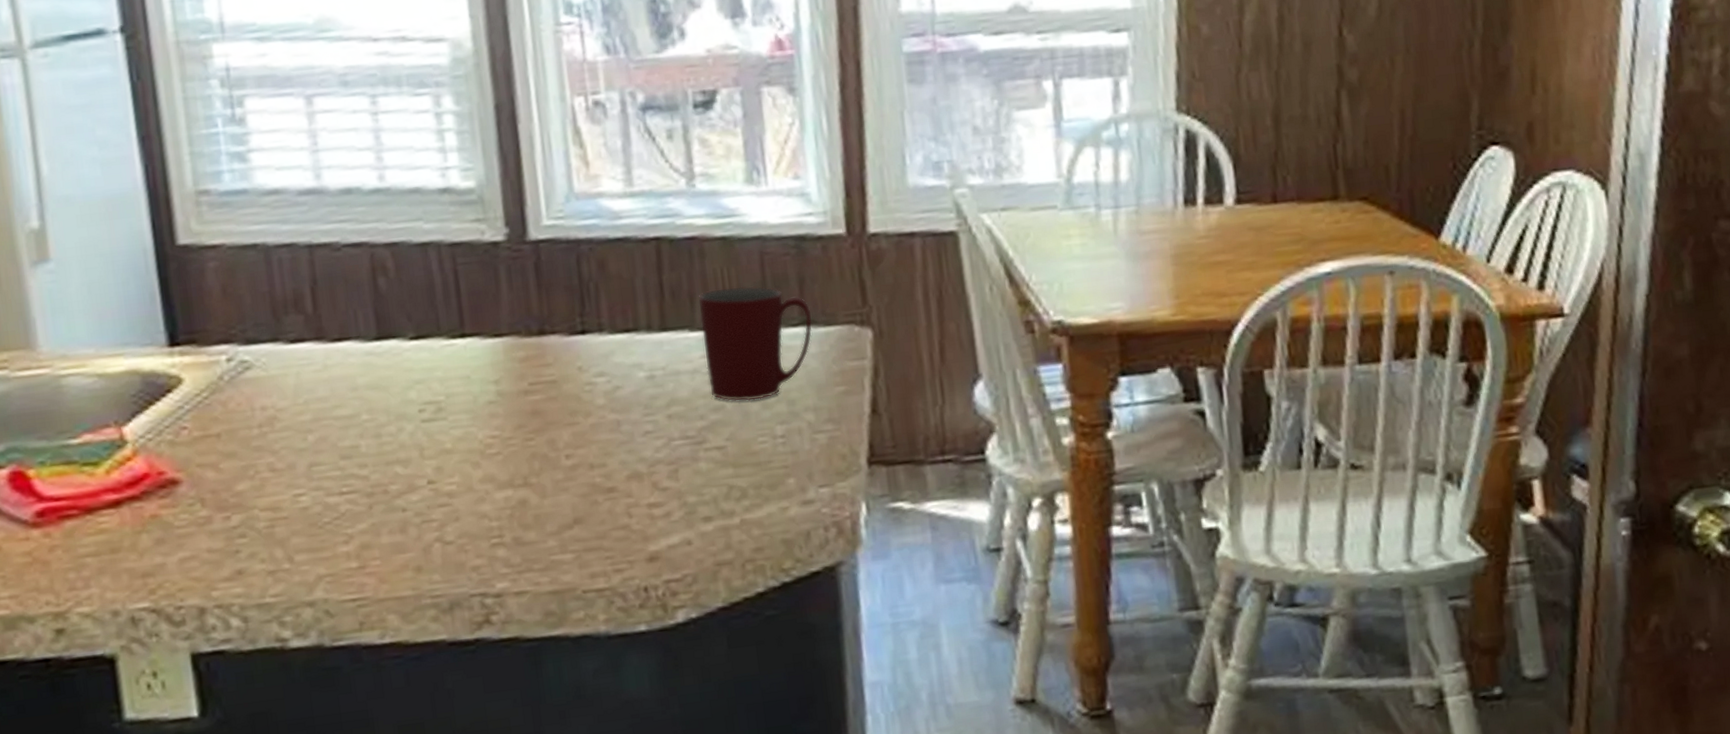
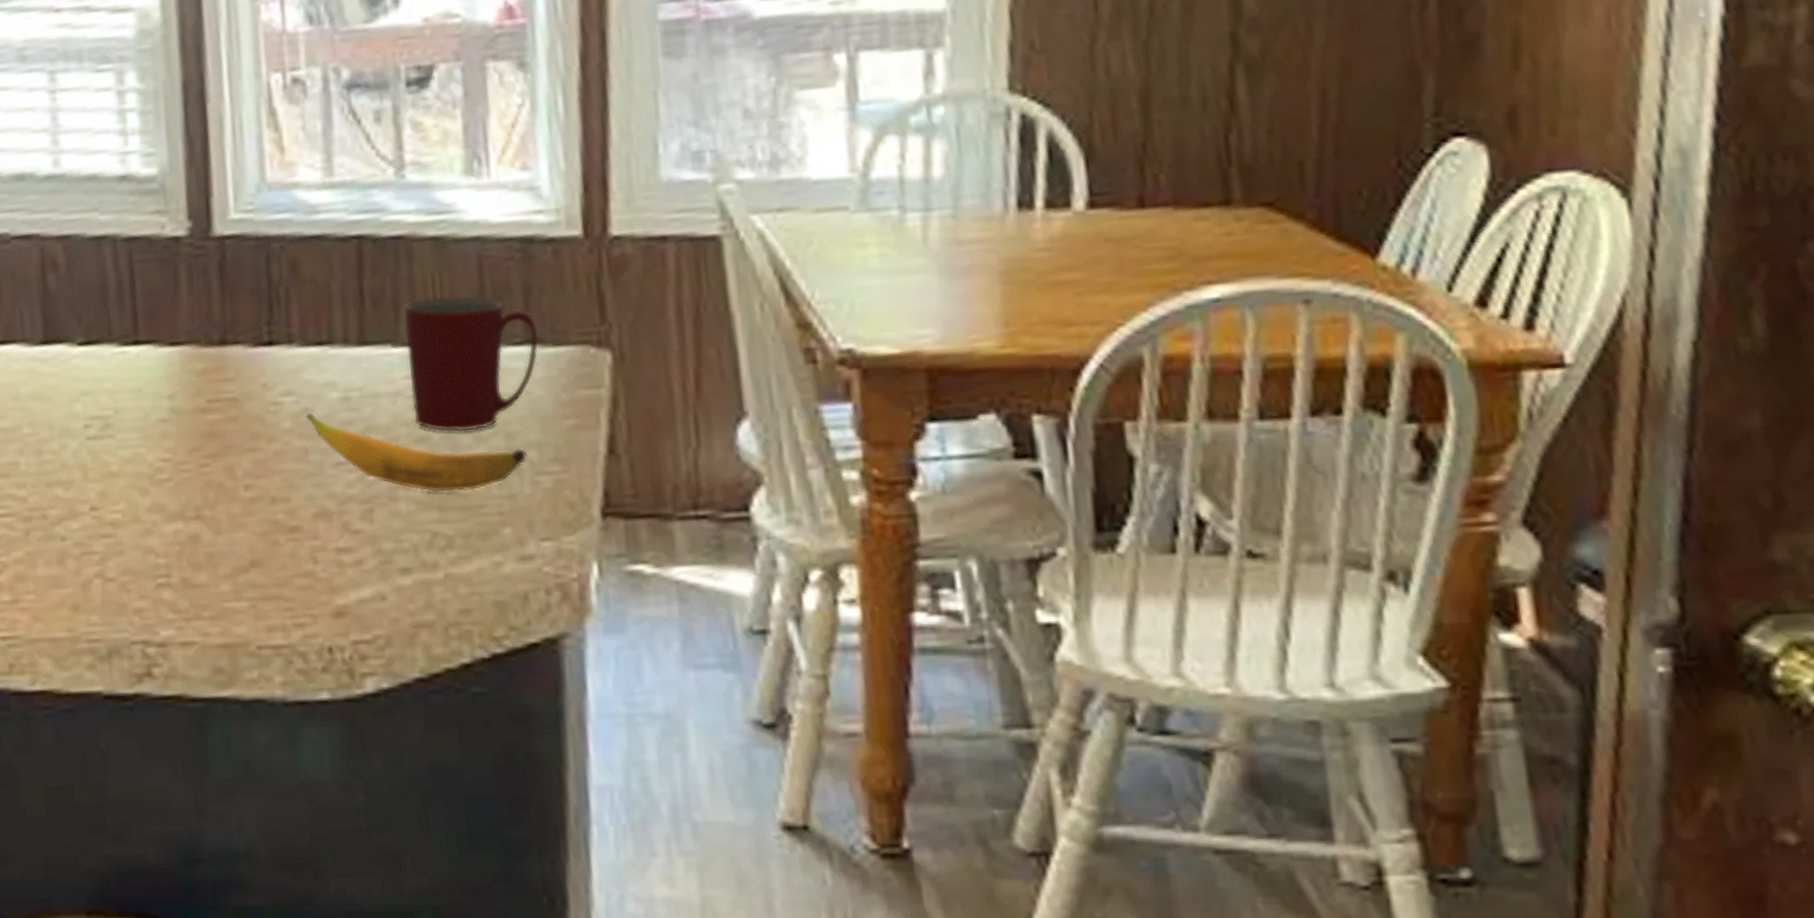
banana: none [616,389,806,452] -> present [305,412,527,492]

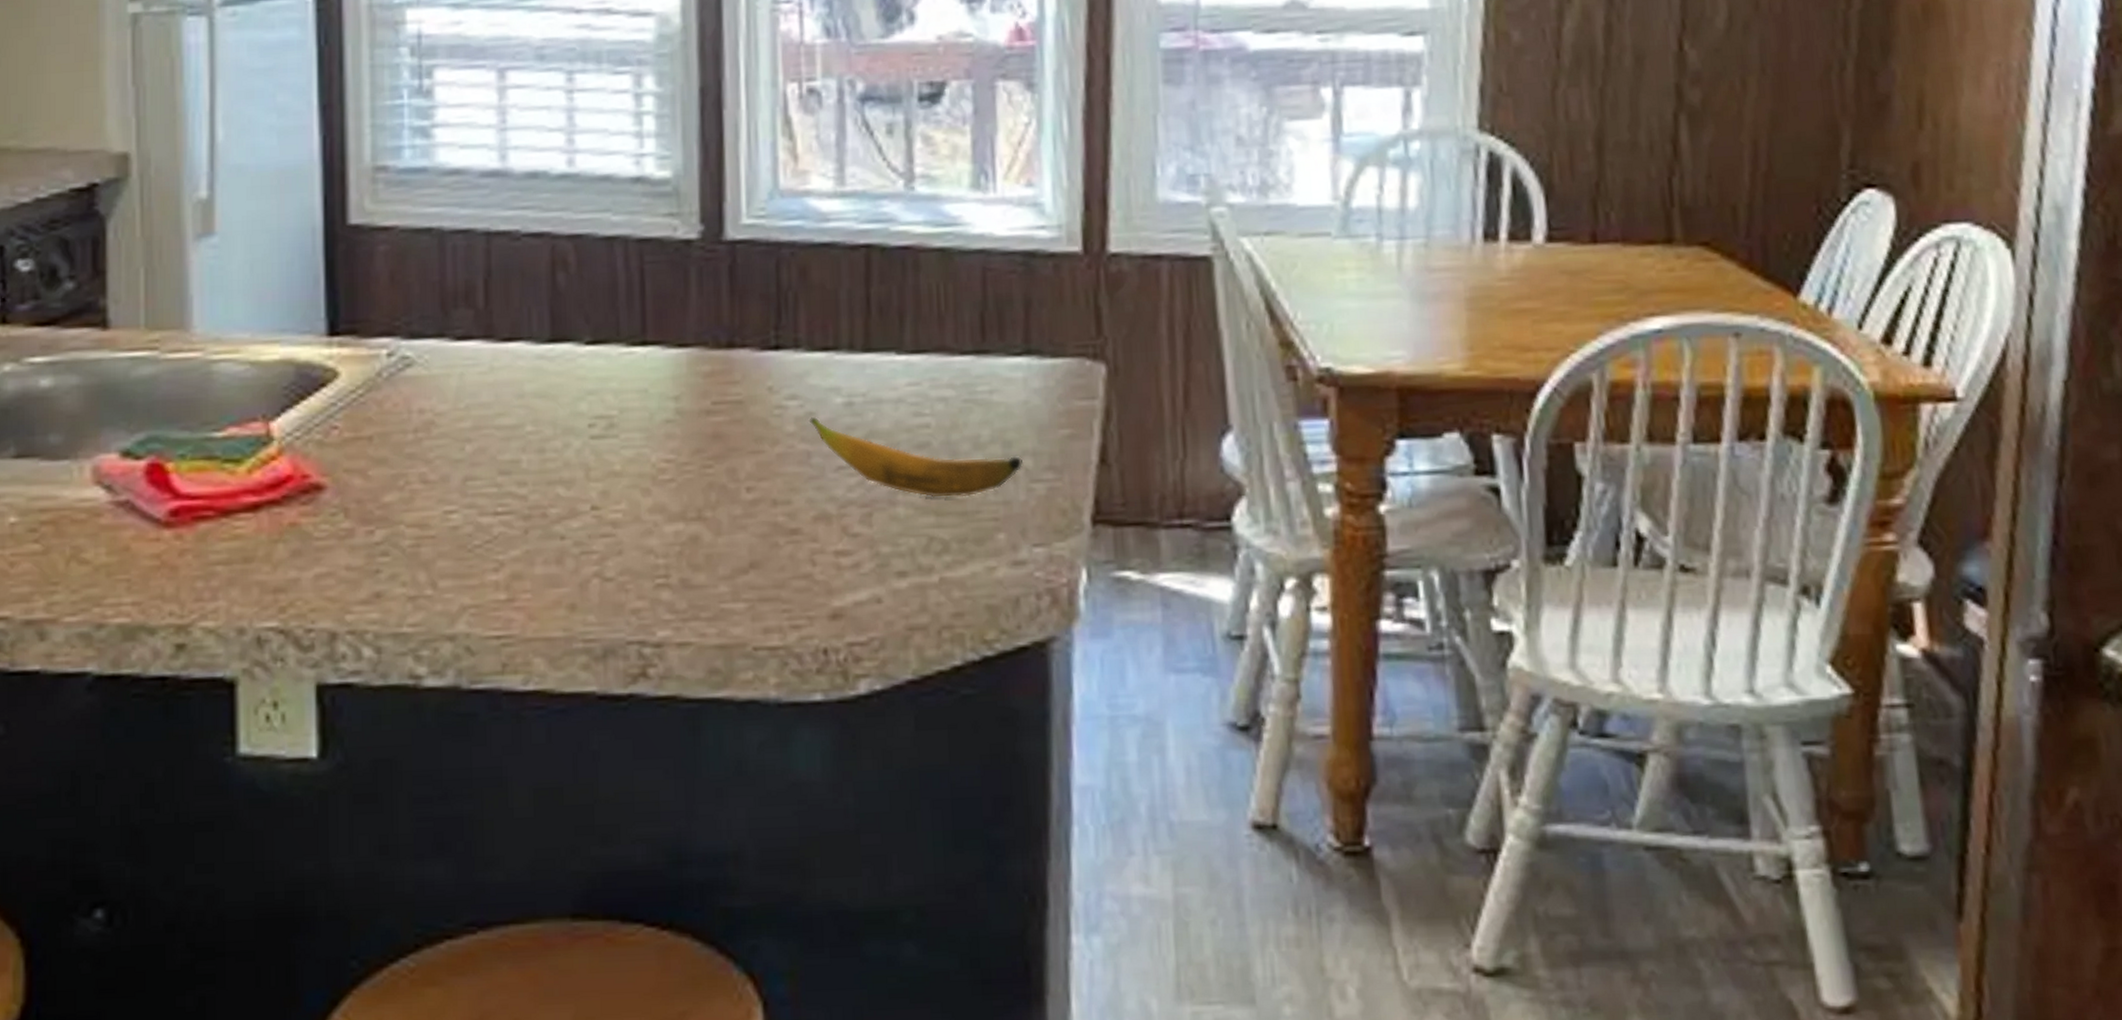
mug: present [403,295,539,432] -> none [908,305,1038,439]

